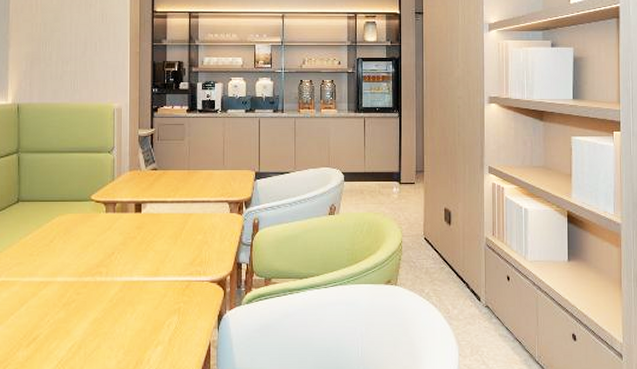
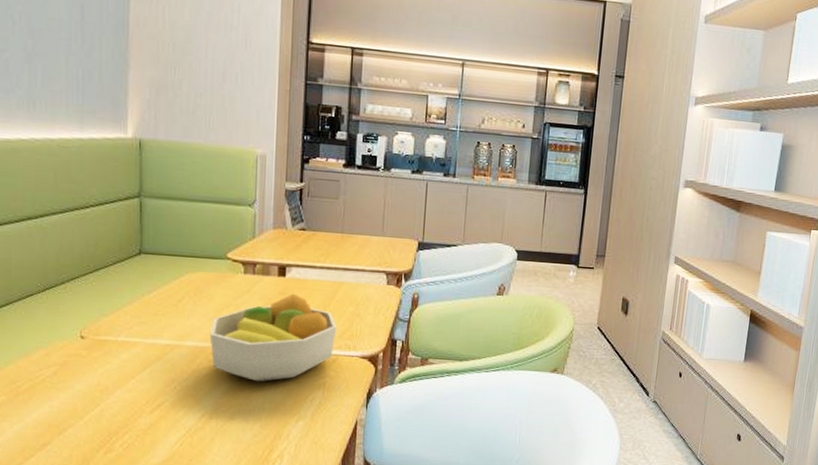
fruit bowl: none [77,227,188,311] -> present [209,293,337,382]

